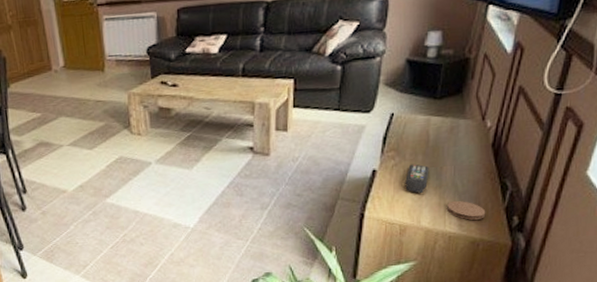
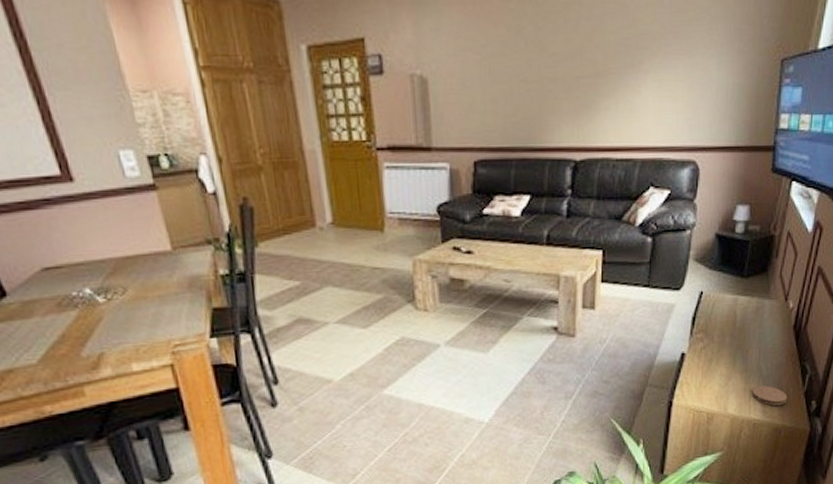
remote control: present [405,164,429,193] -> none [713,346,736,378]

